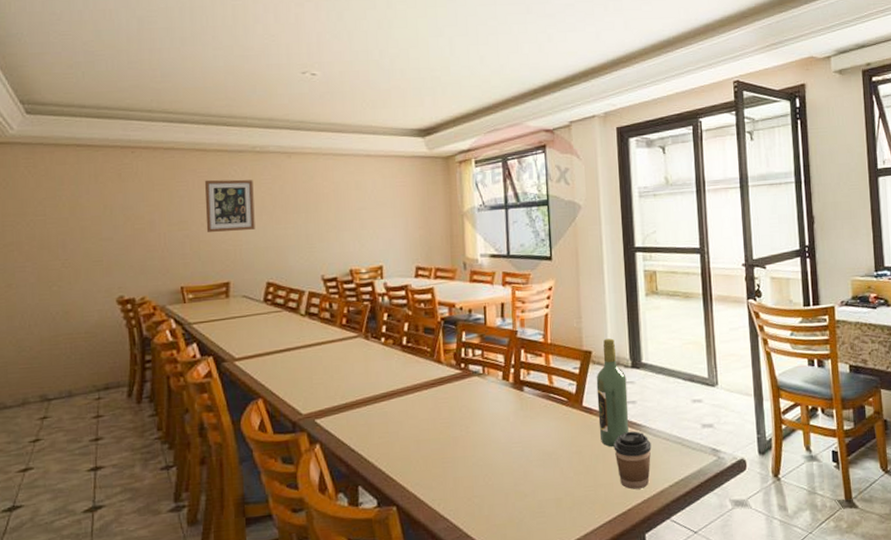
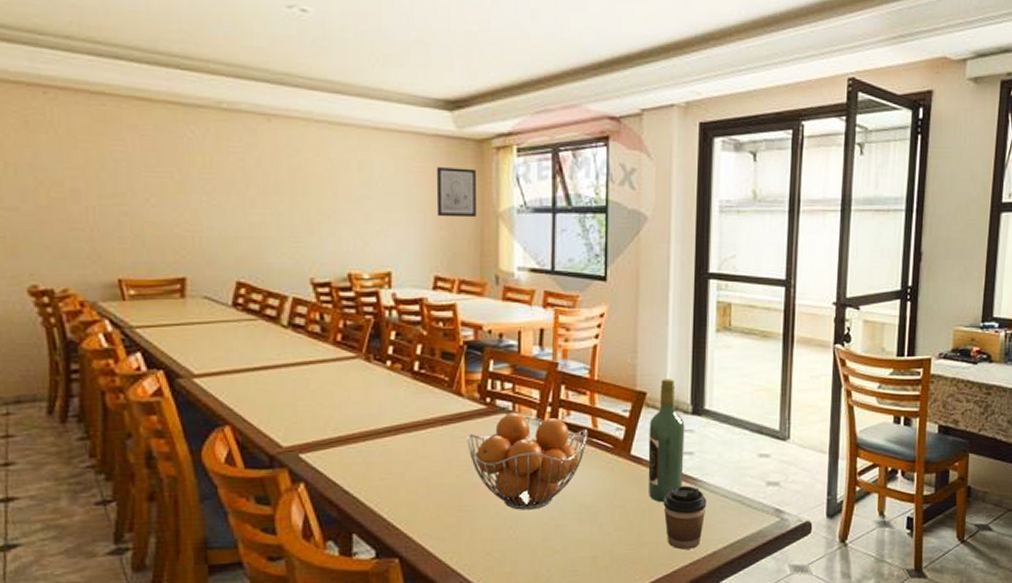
wall art: present [204,179,255,232] -> none [149,140,221,212]
wall art: none [414,179,446,220] -> present [436,167,476,218]
fruit basket: none [447,375,546,460] -> present [467,413,588,510]

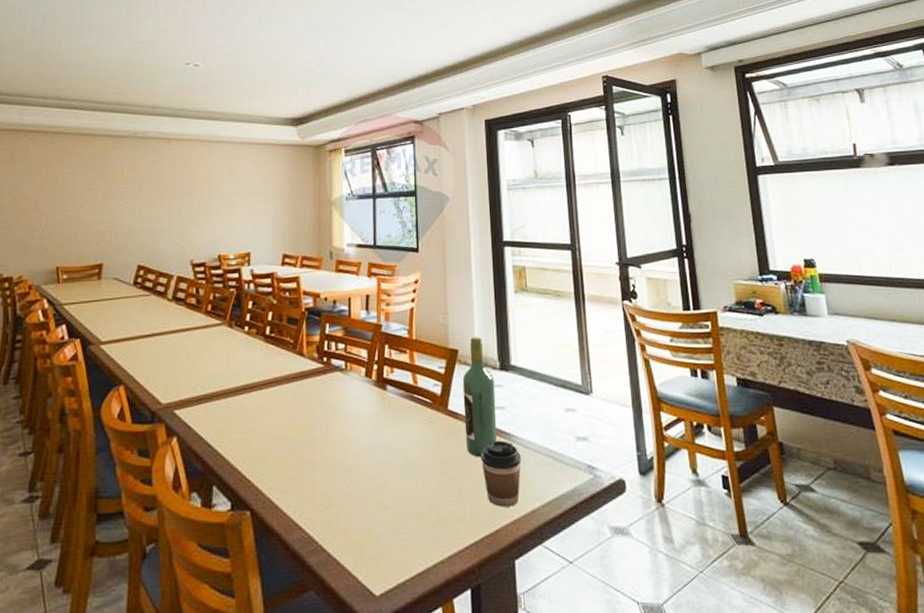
wall art: present [436,167,476,218] -> none [285,168,314,207]
fruit basket: present [467,413,588,510] -> none [308,371,410,464]

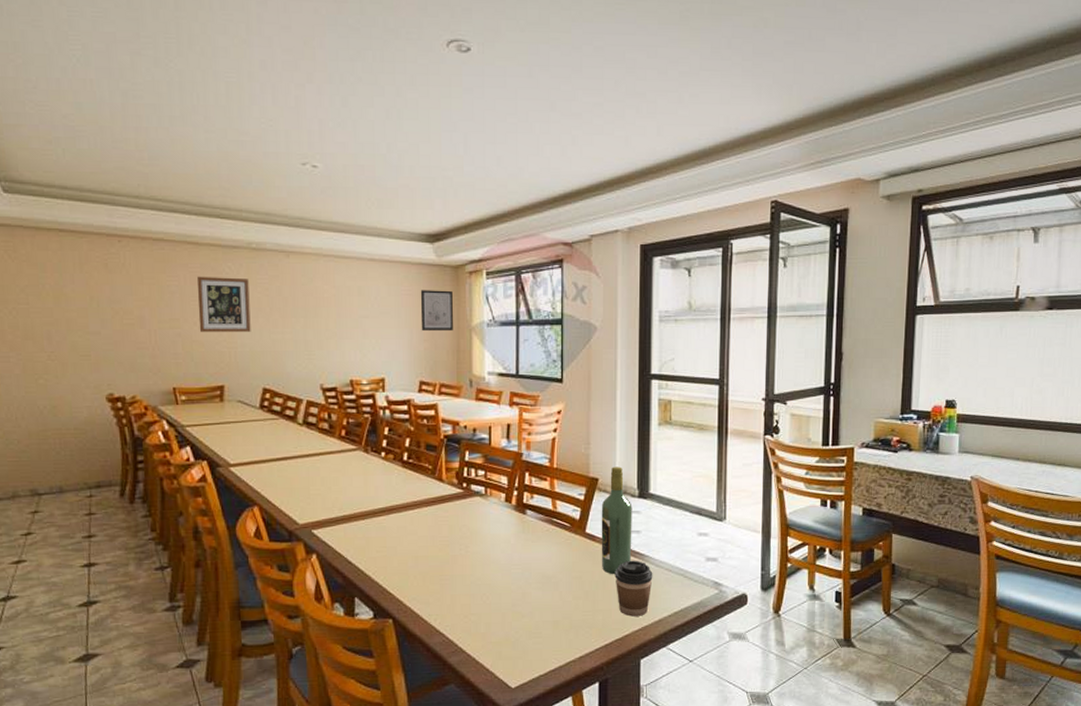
wall art: none [85,163,133,214] -> present [196,276,251,332]
wall art: none [285,168,314,207] -> present [420,290,453,332]

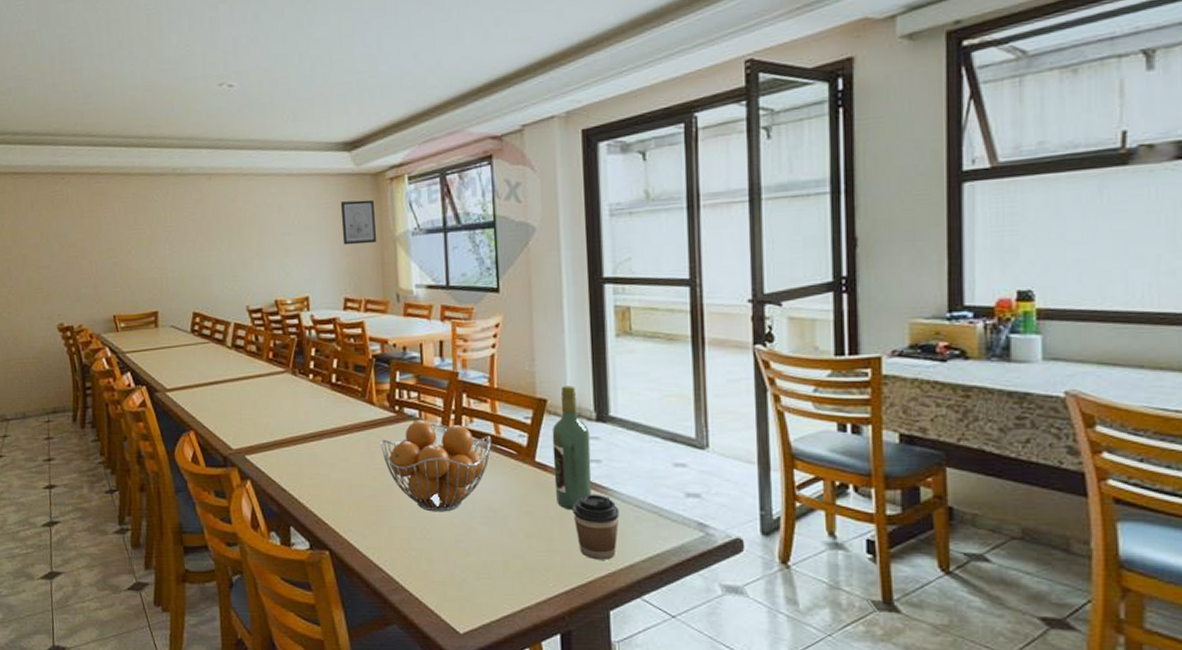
wall art: present [196,276,251,332] -> none [129,204,180,260]
fruit basket: none [447,496,549,580] -> present [380,420,492,512]

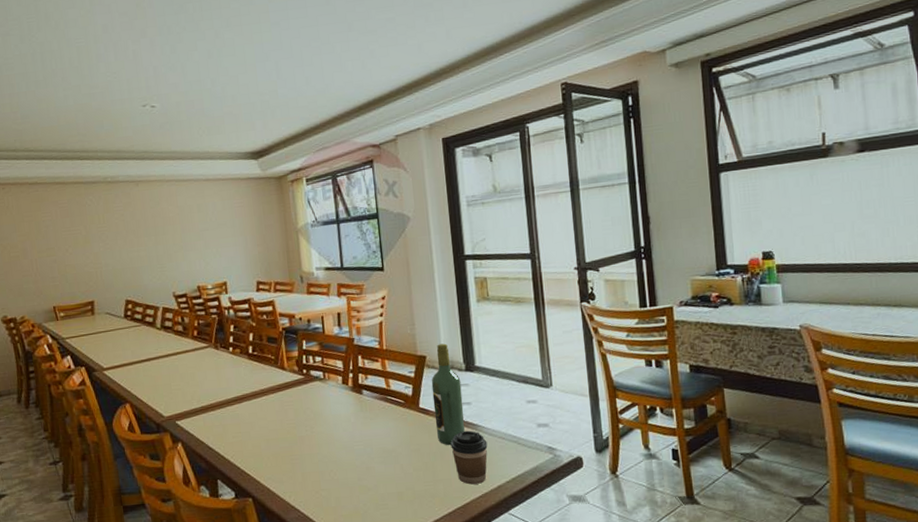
wall art: present [340,199,376,245] -> none [250,199,282,238]
fruit basket: present [380,420,492,512] -> none [292,380,384,457]

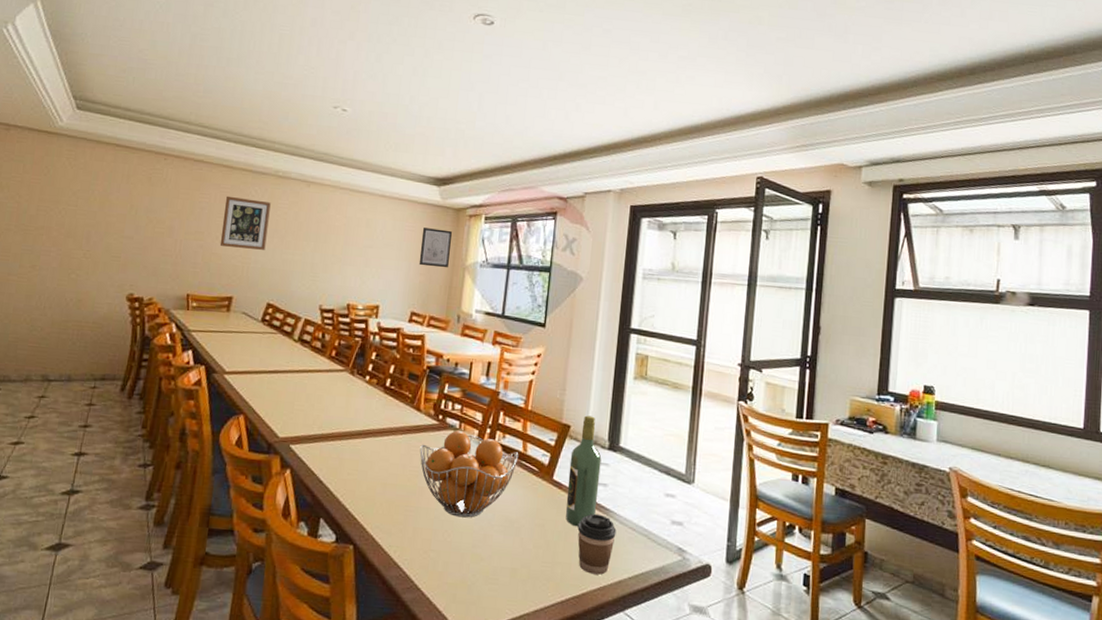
wall art: none [65,208,112,257] -> present [219,195,271,250]
wall art: none [250,199,282,238] -> present [418,228,452,268]
fruit basket: none [292,380,384,457] -> present [419,430,519,518]

